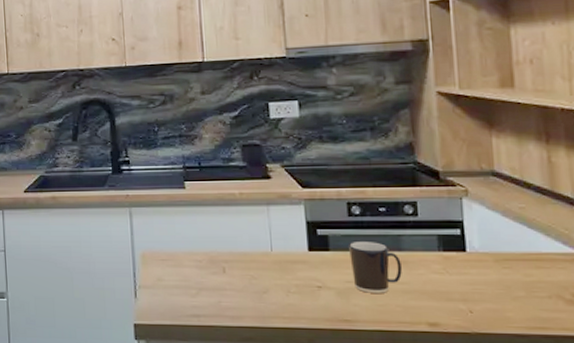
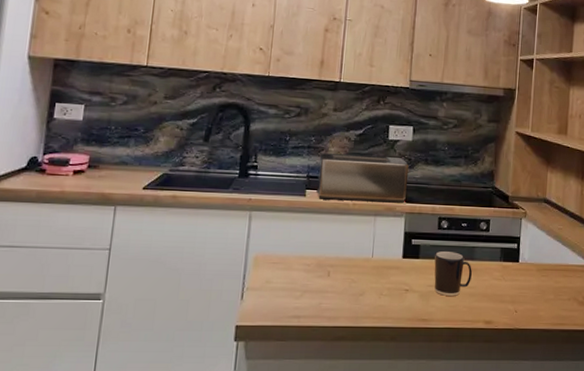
toaster: none [193,138,304,191] -> present [316,153,410,203]

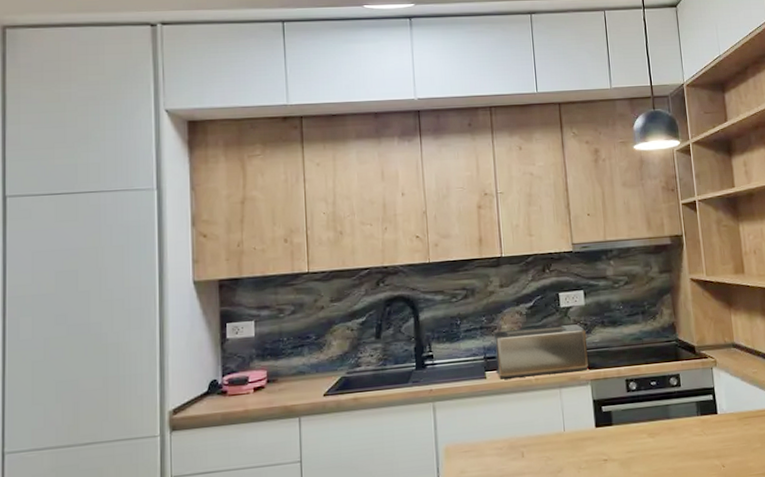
mug: present [434,250,472,296] -> none [627,412,671,461]

